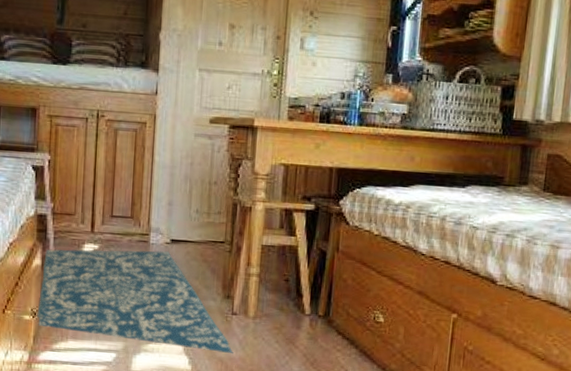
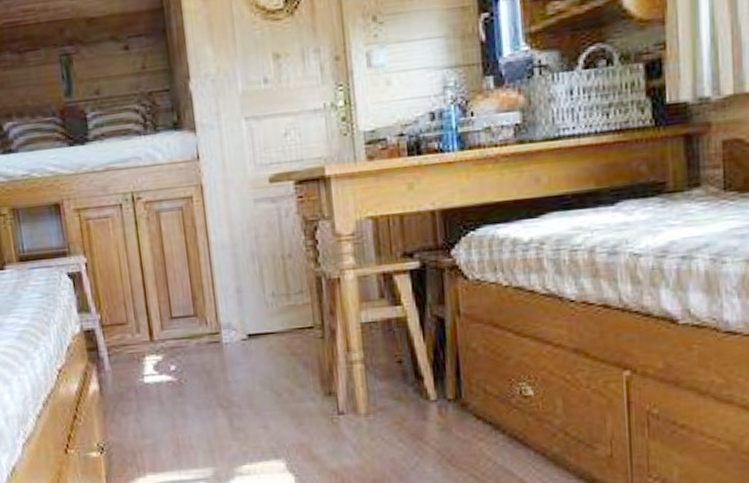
rug: present [37,249,234,354] -> none [101,350,348,464]

